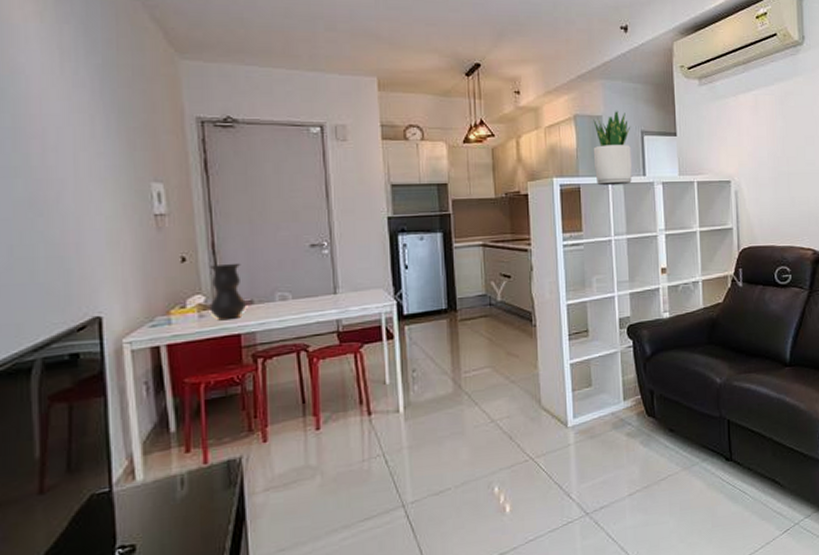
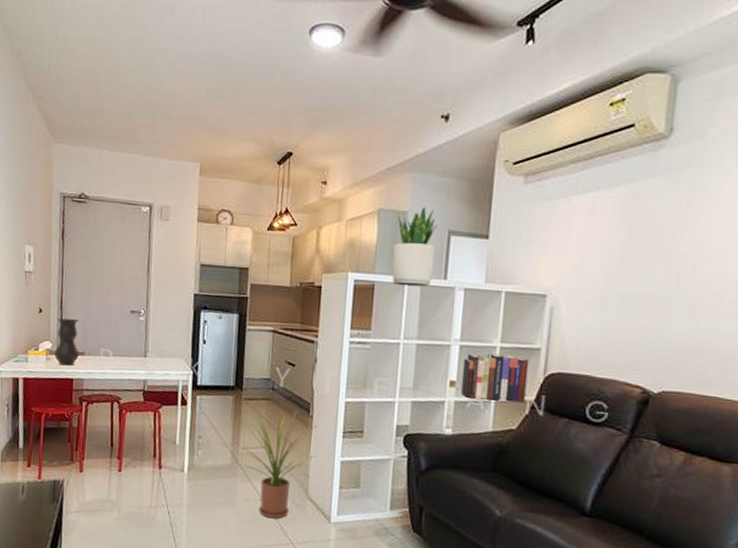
house plant: none [459,321,544,439] -> present [238,407,317,519]
books: none [670,237,726,282] -> present [461,353,529,404]

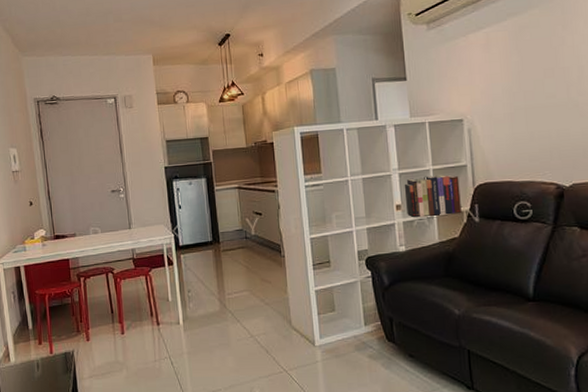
vase: present [54,318,79,366] -> none [47,205,71,249]
house plant: present [238,407,317,519] -> none [223,252,293,352]
planter: present [392,206,438,287] -> none [327,61,365,132]

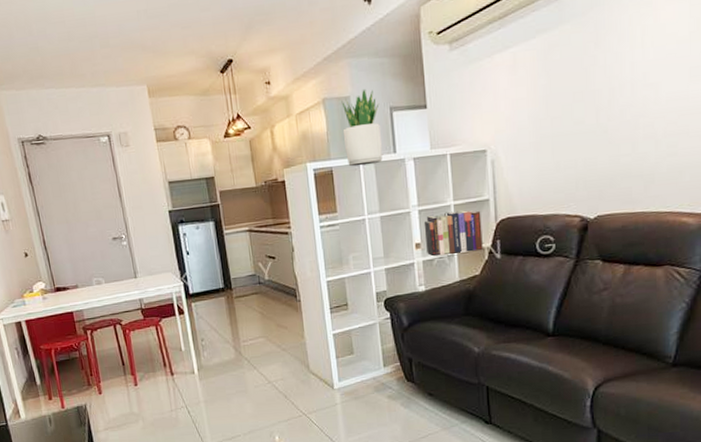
planter: none [327,61,365,132] -> present [341,88,383,167]

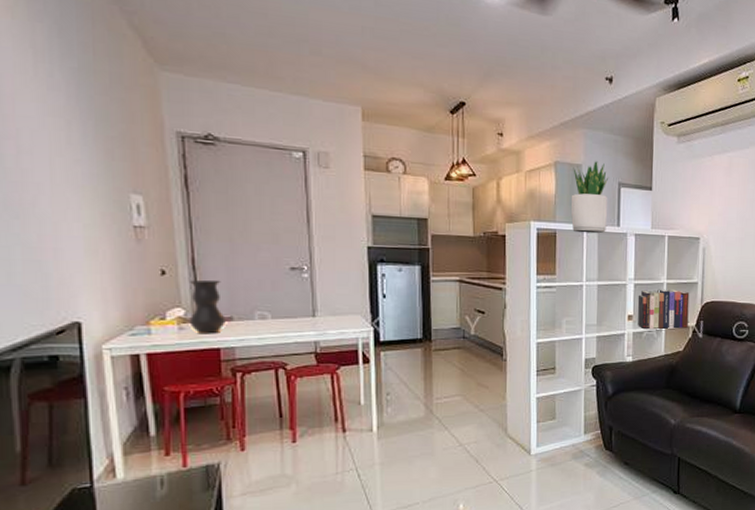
vase: none [44,255,74,302] -> present [189,279,225,334]

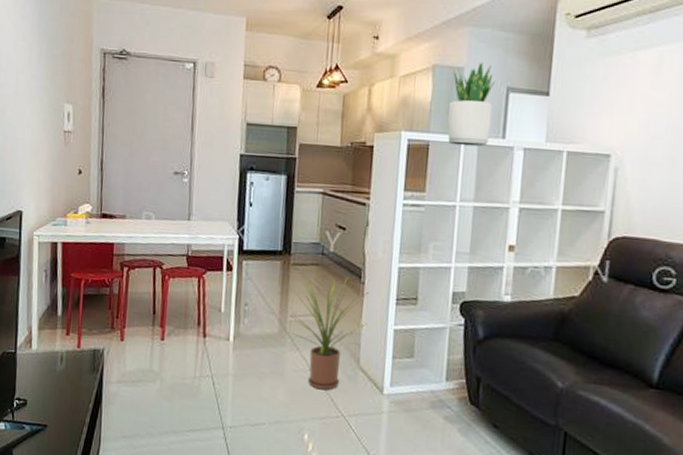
vase: present [189,279,225,334] -> none [94,180,120,230]
house plant: none [432,355,512,462] -> present [286,273,369,391]
books: present [637,289,690,330] -> none [521,216,593,269]

